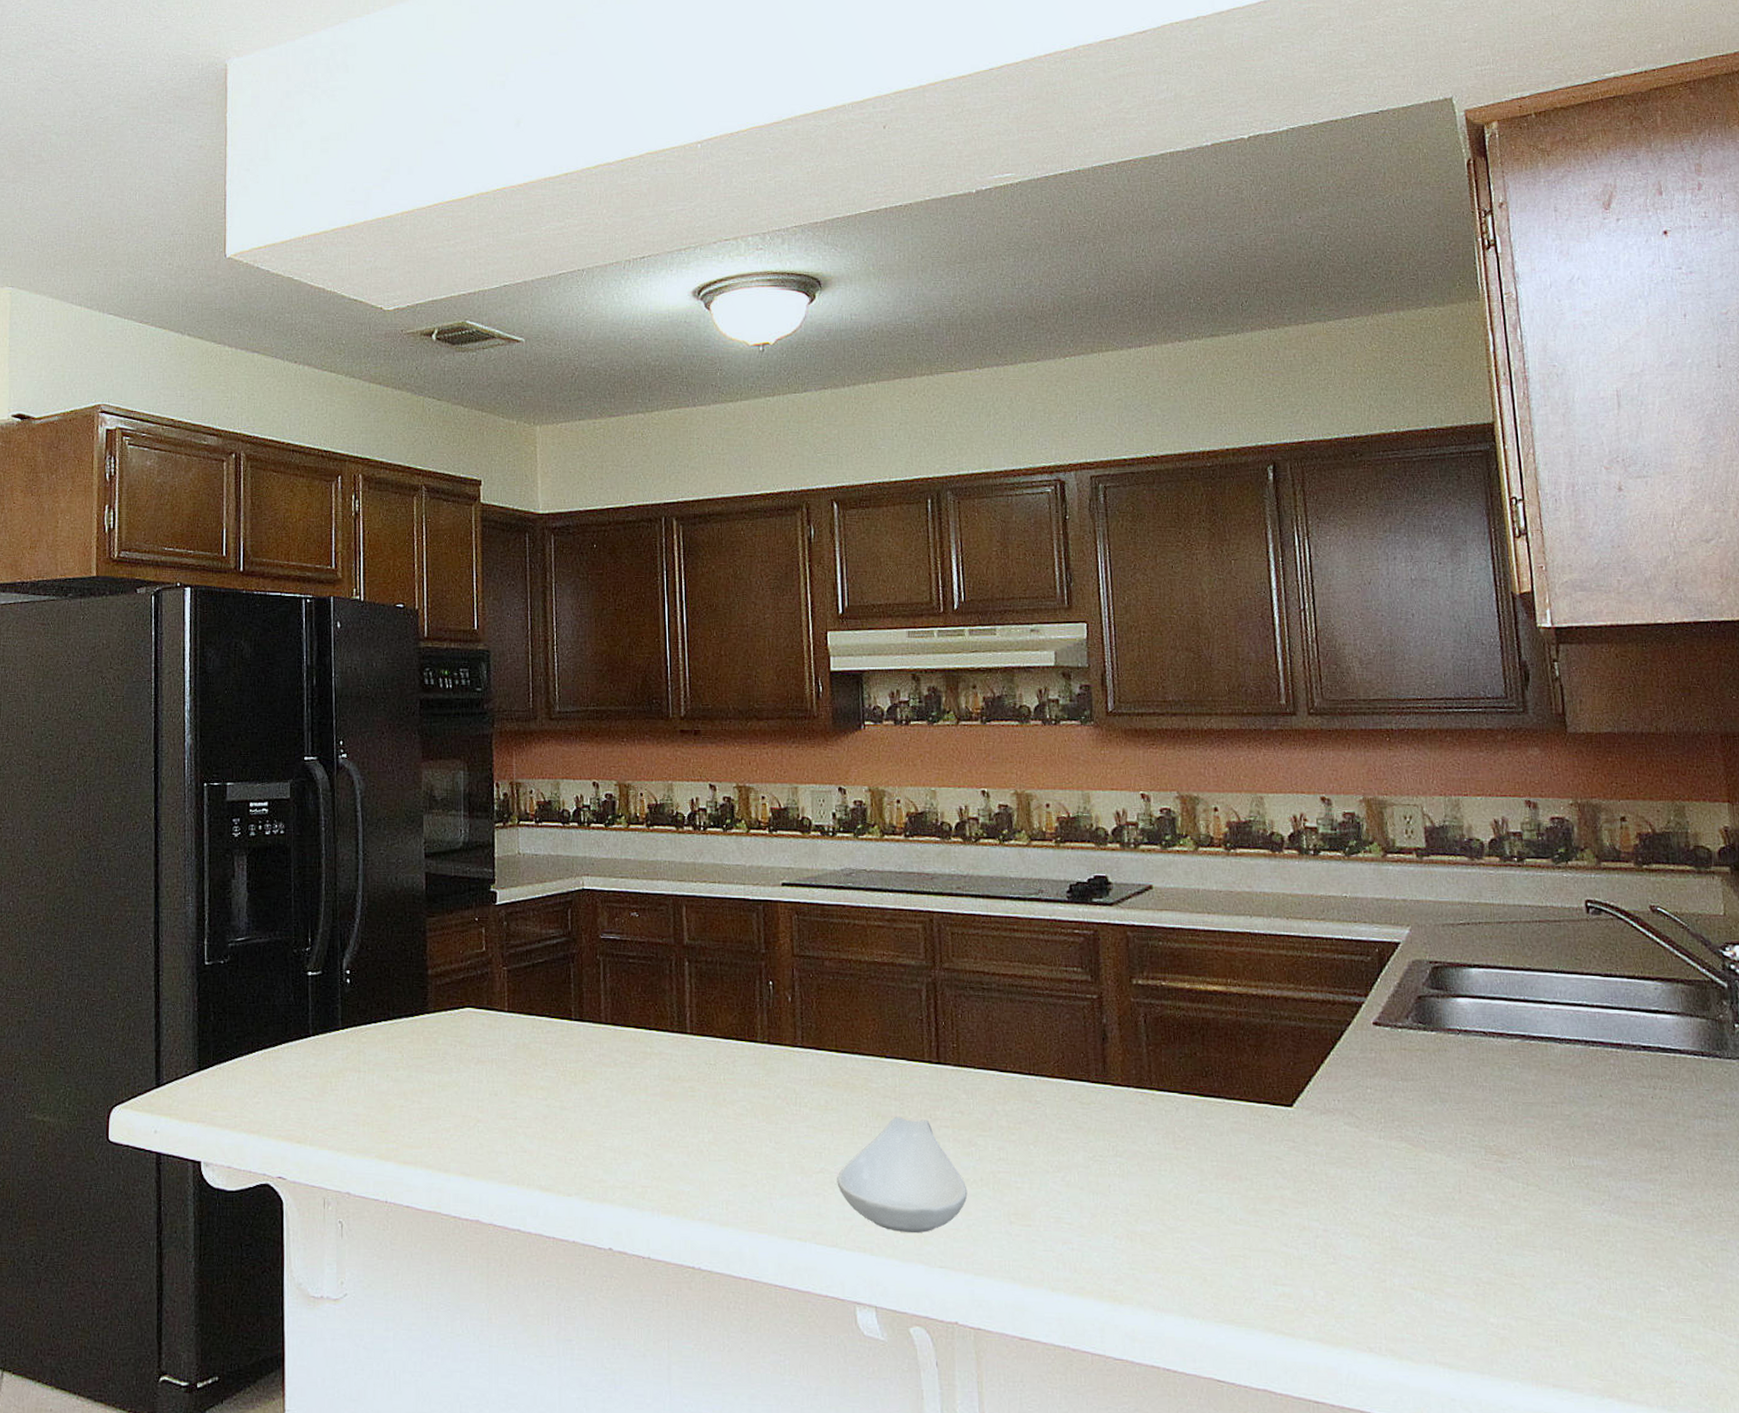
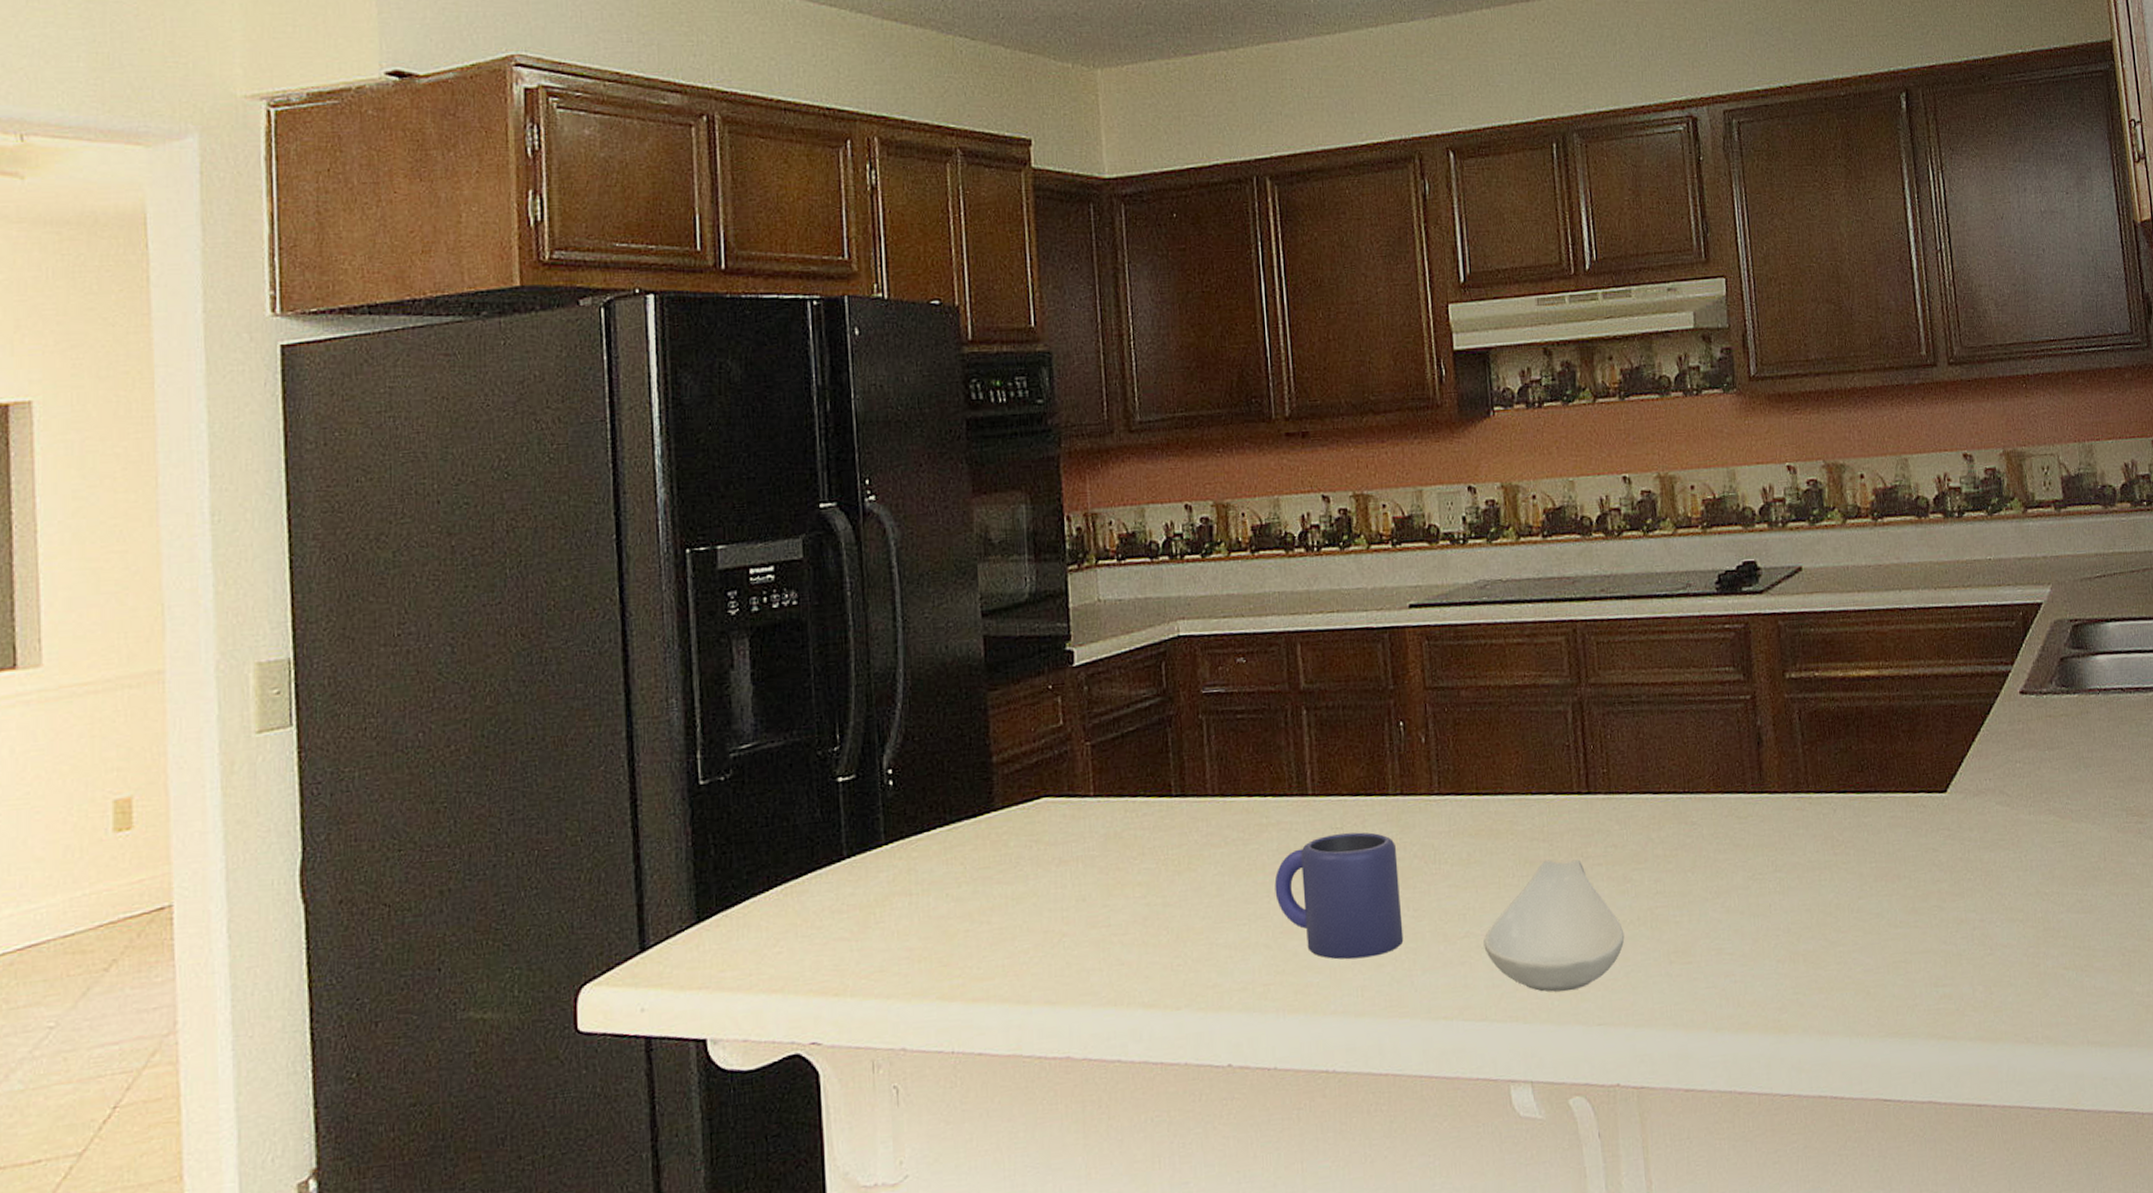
mug: none [655,1069,765,1177] -> present [1274,832,1404,960]

